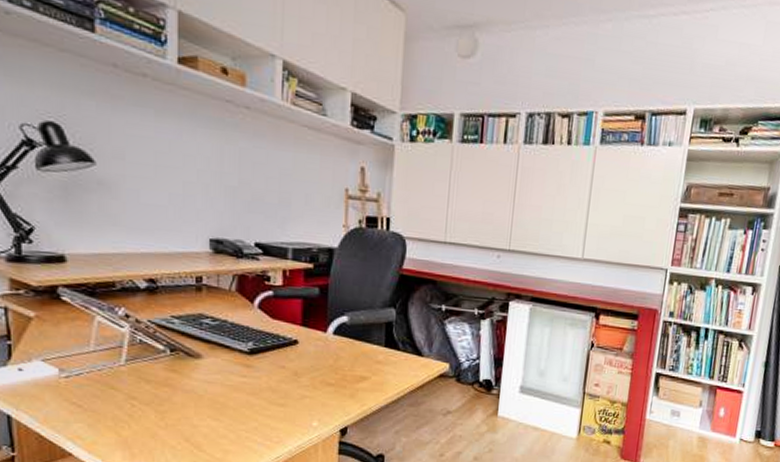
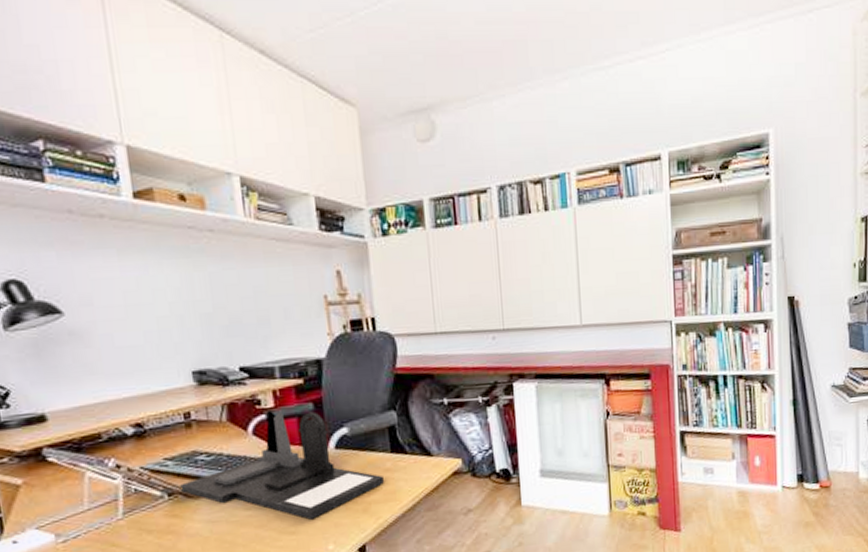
desk organizer: none [183,288,374,396] -> present [180,411,384,520]

